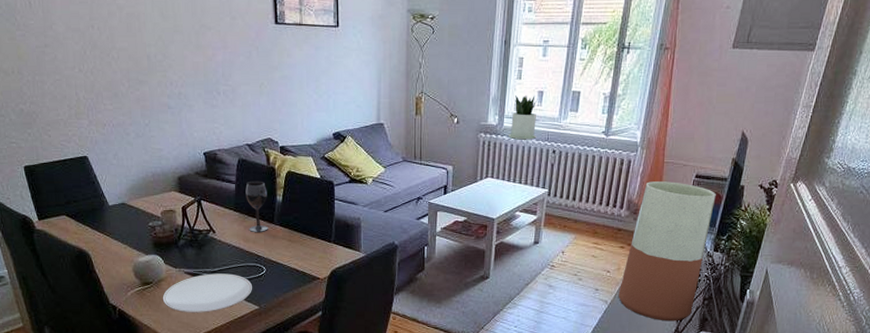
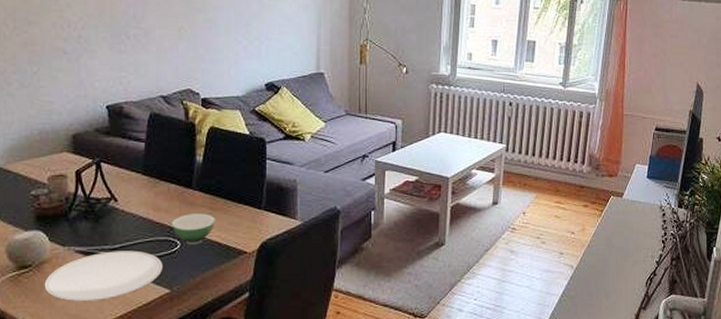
wine glass: present [245,181,268,232] -> none [158,138,185,199]
bowl: none [258,245,294,270] -> present [171,213,216,245]
planter: present [508,95,538,140] -> none [462,44,492,91]
vase: present [618,181,716,322] -> none [584,135,676,286]

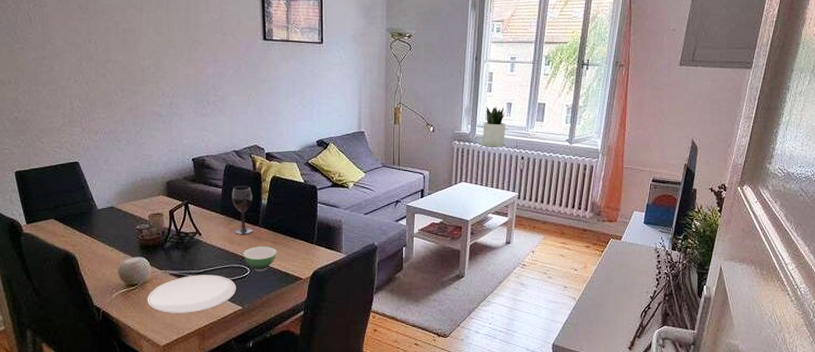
wine glass: none [158,138,185,199] -> present [232,185,253,234]
planter: none [462,44,492,91] -> present [480,107,507,147]

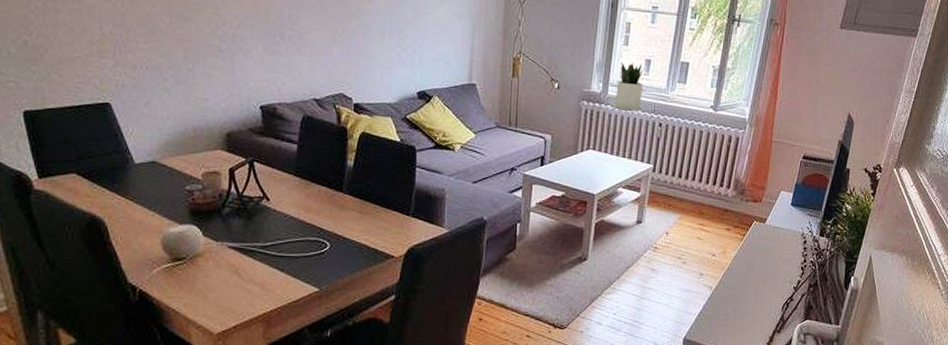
plate: present [147,275,237,314] -> none [197,248,313,296]
wine glass: present [232,185,253,234] -> none [309,141,336,202]
bowl: present [242,246,277,271] -> none [321,216,365,247]

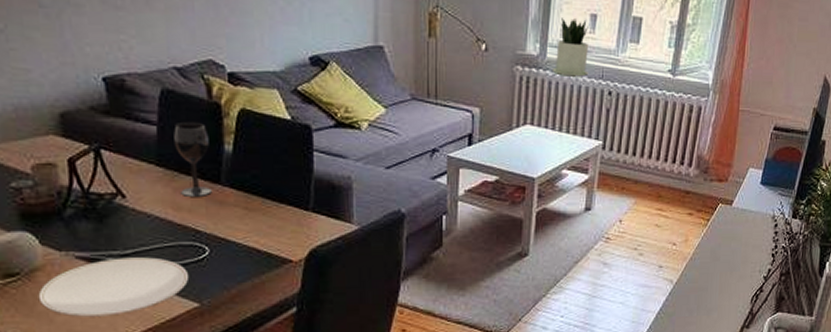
plate: none [197,248,313,296] -> present [38,257,190,317]
wine glass: none [309,141,336,202] -> present [174,121,212,196]

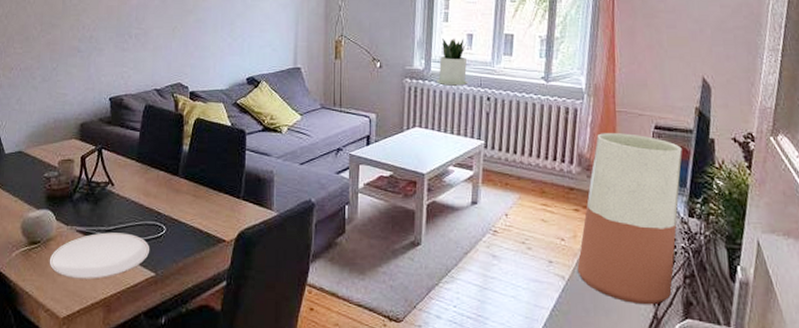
wine glass: present [174,121,212,196] -> none [150,128,173,186]
vase: none [685,134,796,302] -> present [577,133,682,305]

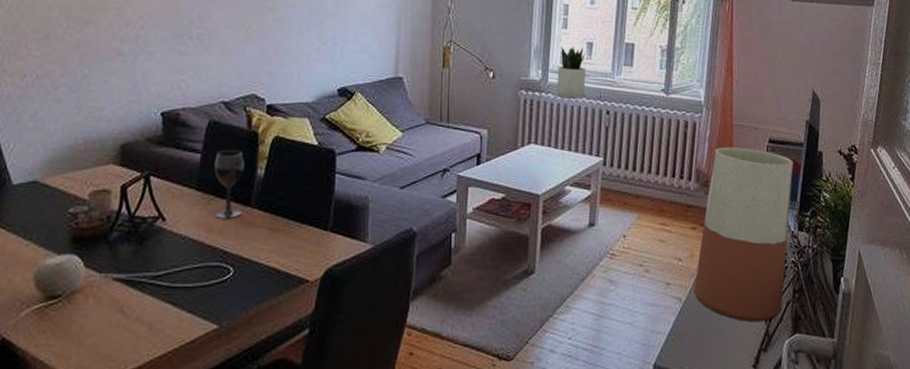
plate: present [49,232,150,280] -> none [73,278,213,340]
wine glass: none [150,128,173,186] -> present [214,149,245,219]

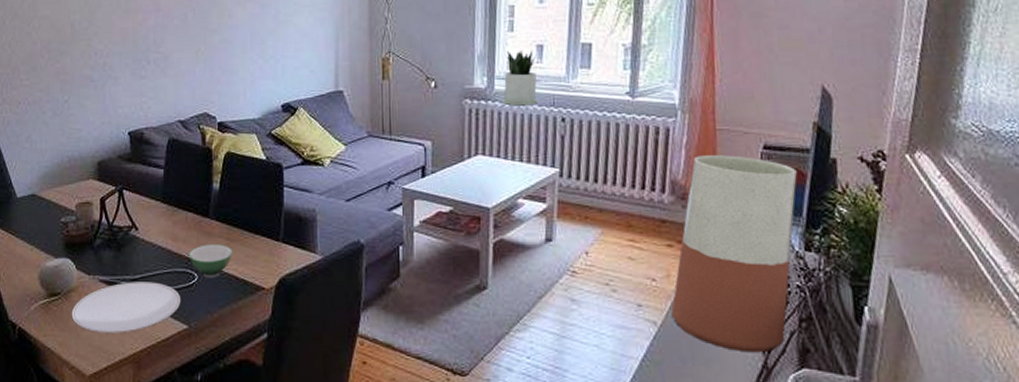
plate: none [73,278,213,340] -> present [71,282,181,334]
wine glass: present [214,149,245,219] -> none [176,164,202,229]
bowl: none [224,235,275,272] -> present [188,244,233,278]

